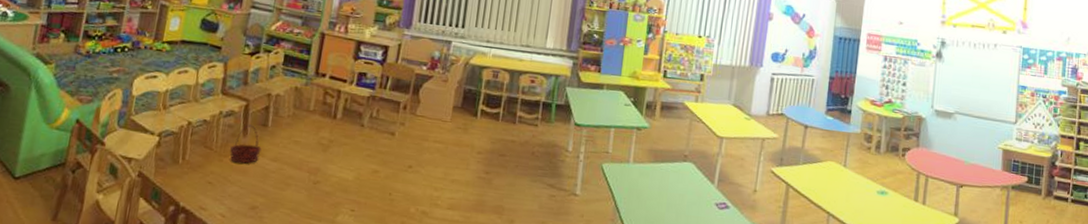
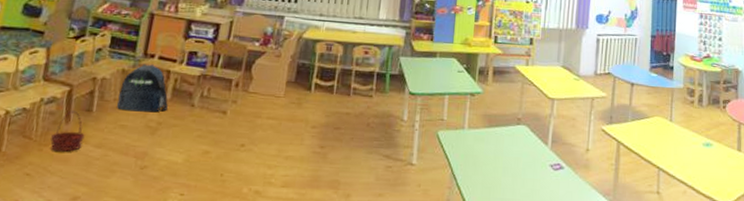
backpack: none [291,82,339,130] -> present [117,64,168,112]

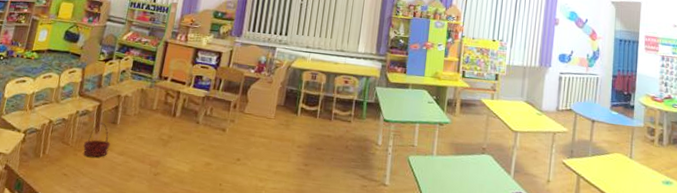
backpack: present [117,64,168,112] -> none [136,85,178,127]

